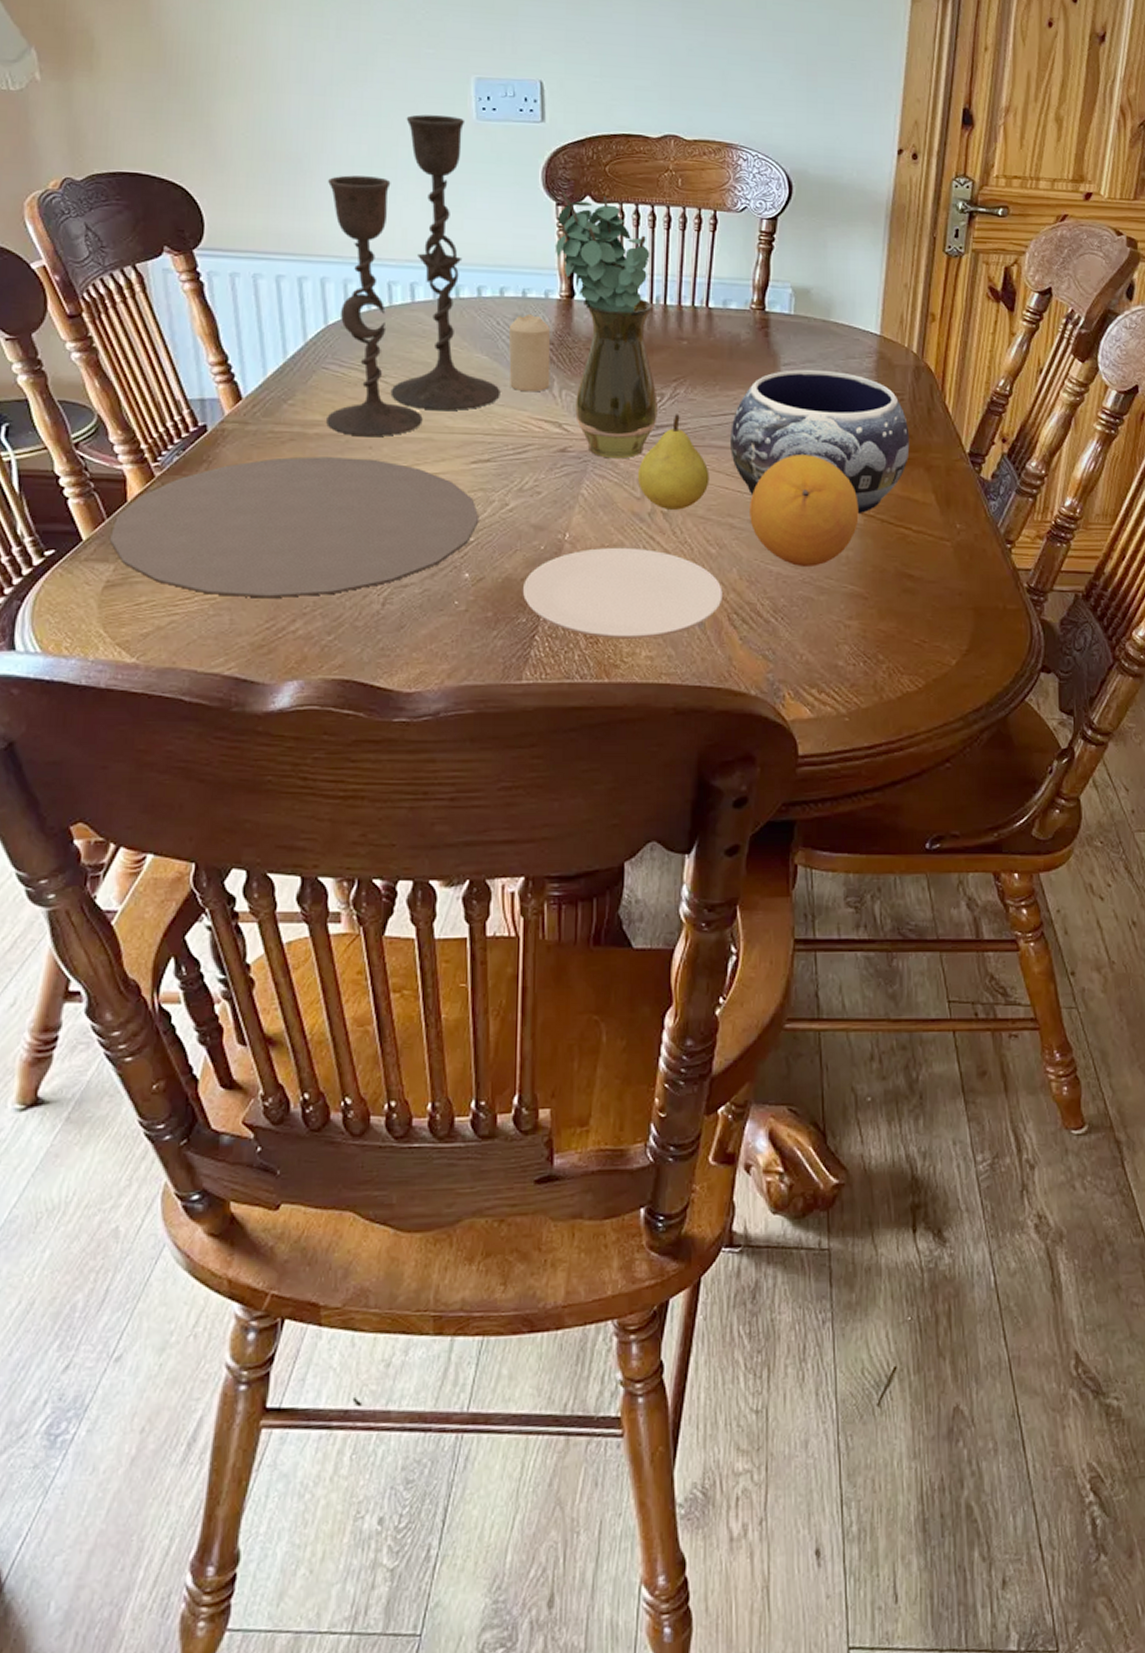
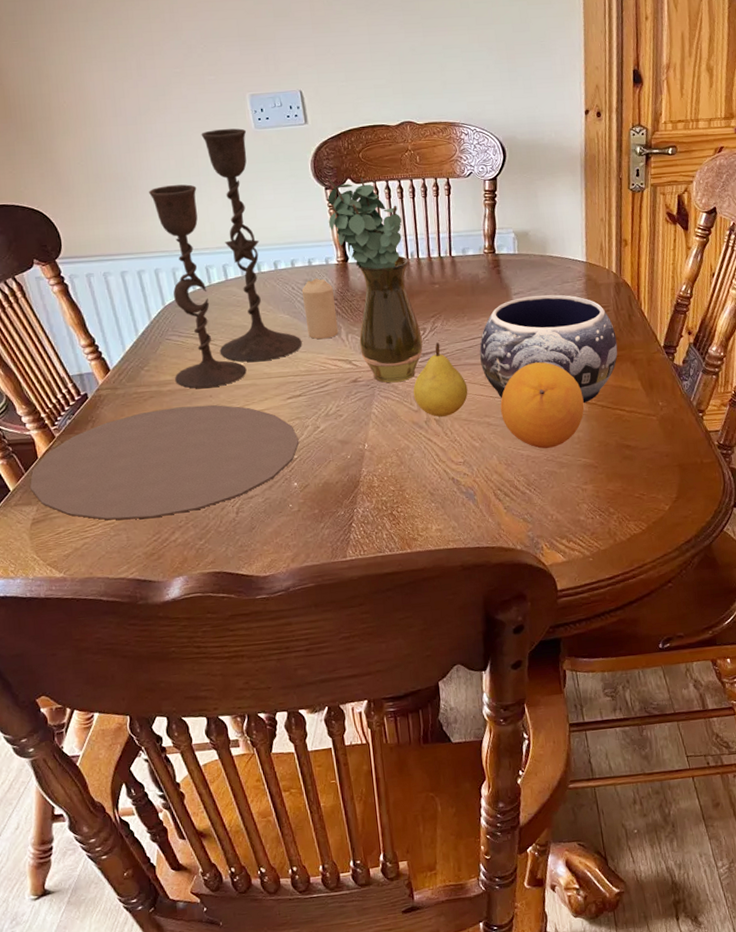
plate: present [523,547,723,640] -> none [338,449,488,520]

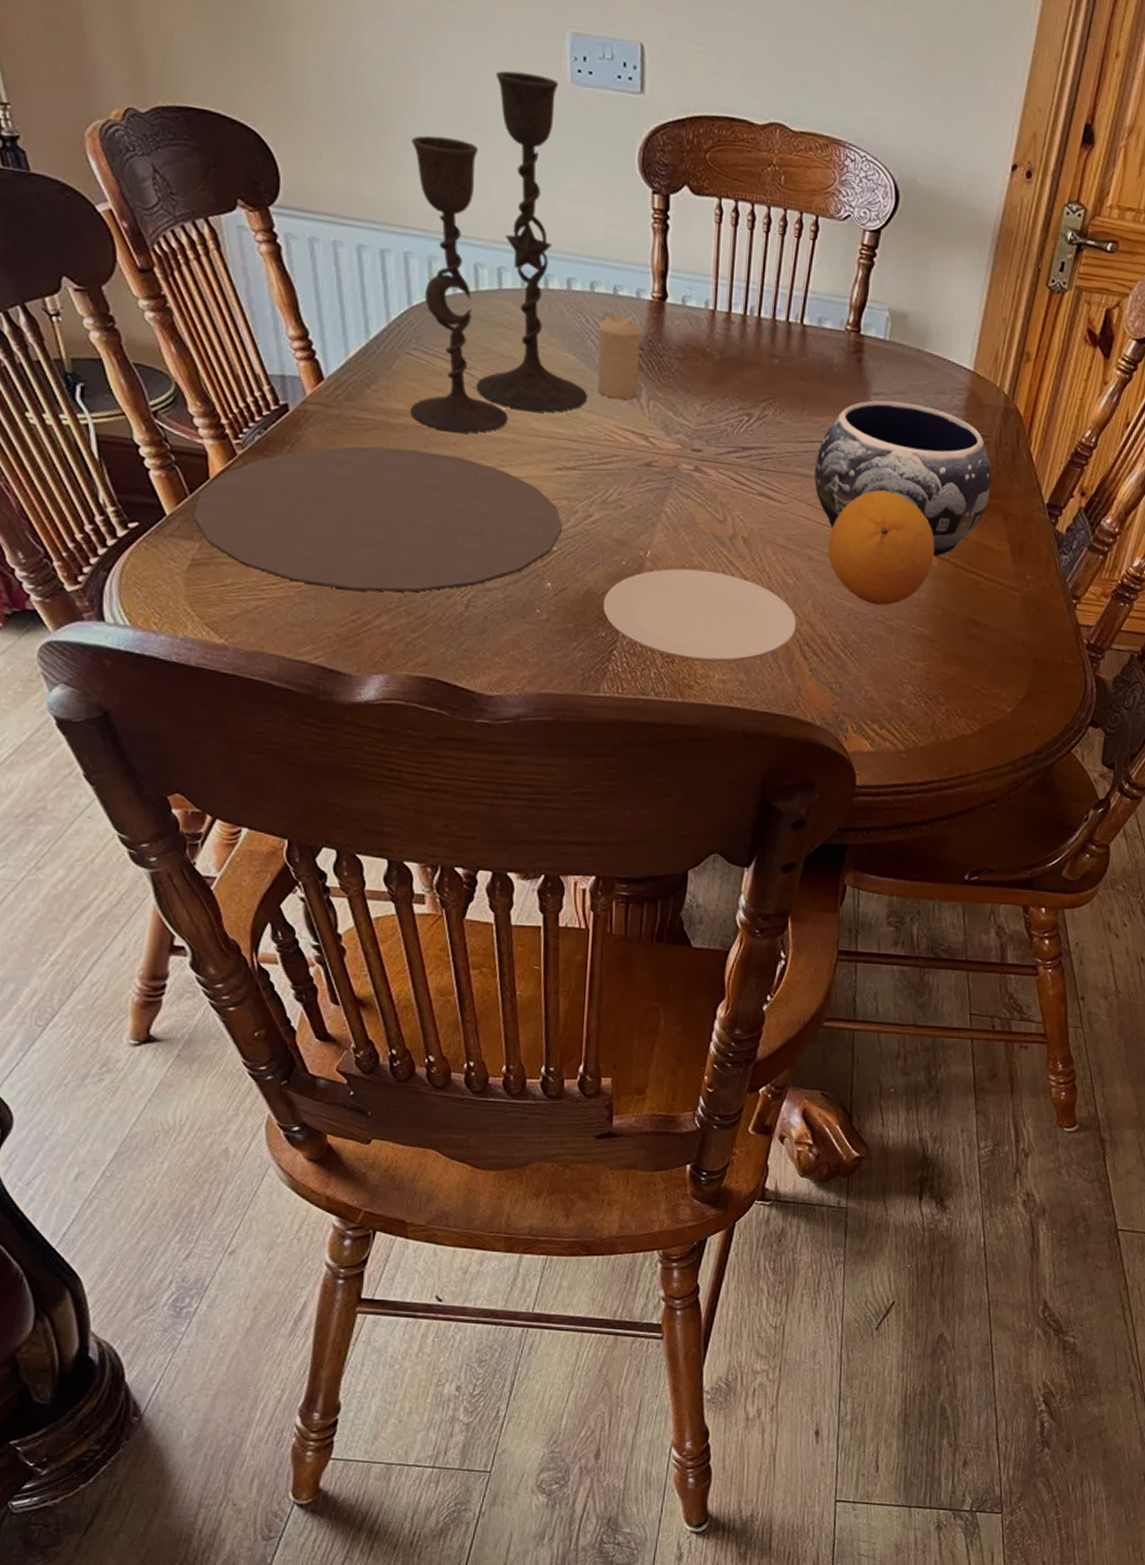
vase: present [327,177,423,383] -> none [649,177,747,479]
plate: none [338,449,488,520] -> present [603,568,797,663]
fruit: present [413,342,468,417] -> none [720,436,792,537]

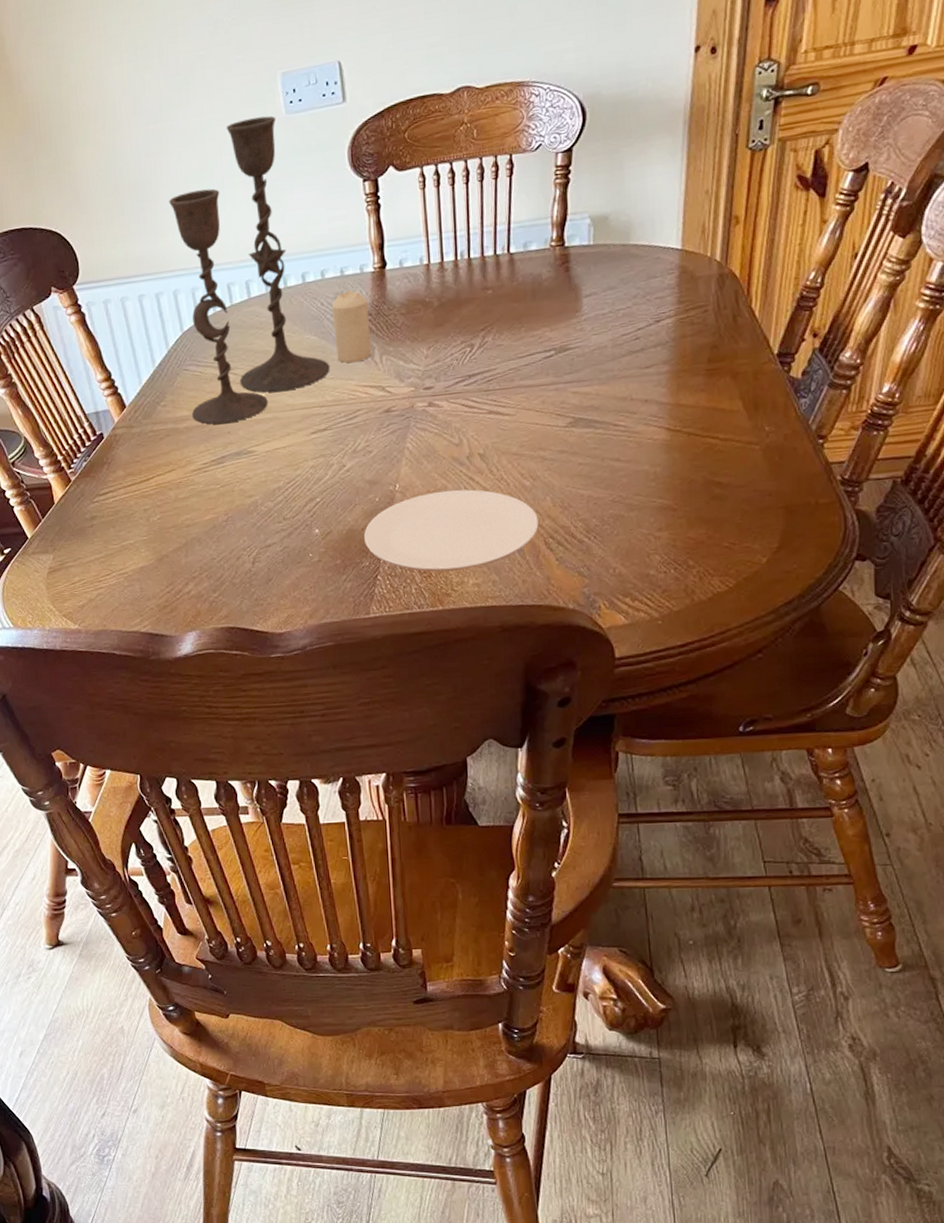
placemat: present [194,446,563,593] -> none [47,442,323,570]
decorative bowl: present [814,400,992,556] -> none [537,293,715,430]
fruit: present [828,490,935,606] -> none [559,380,665,488]

